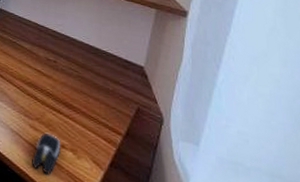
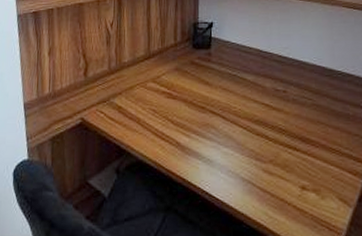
computer mouse: present [30,132,61,175] -> none [269,175,302,223]

